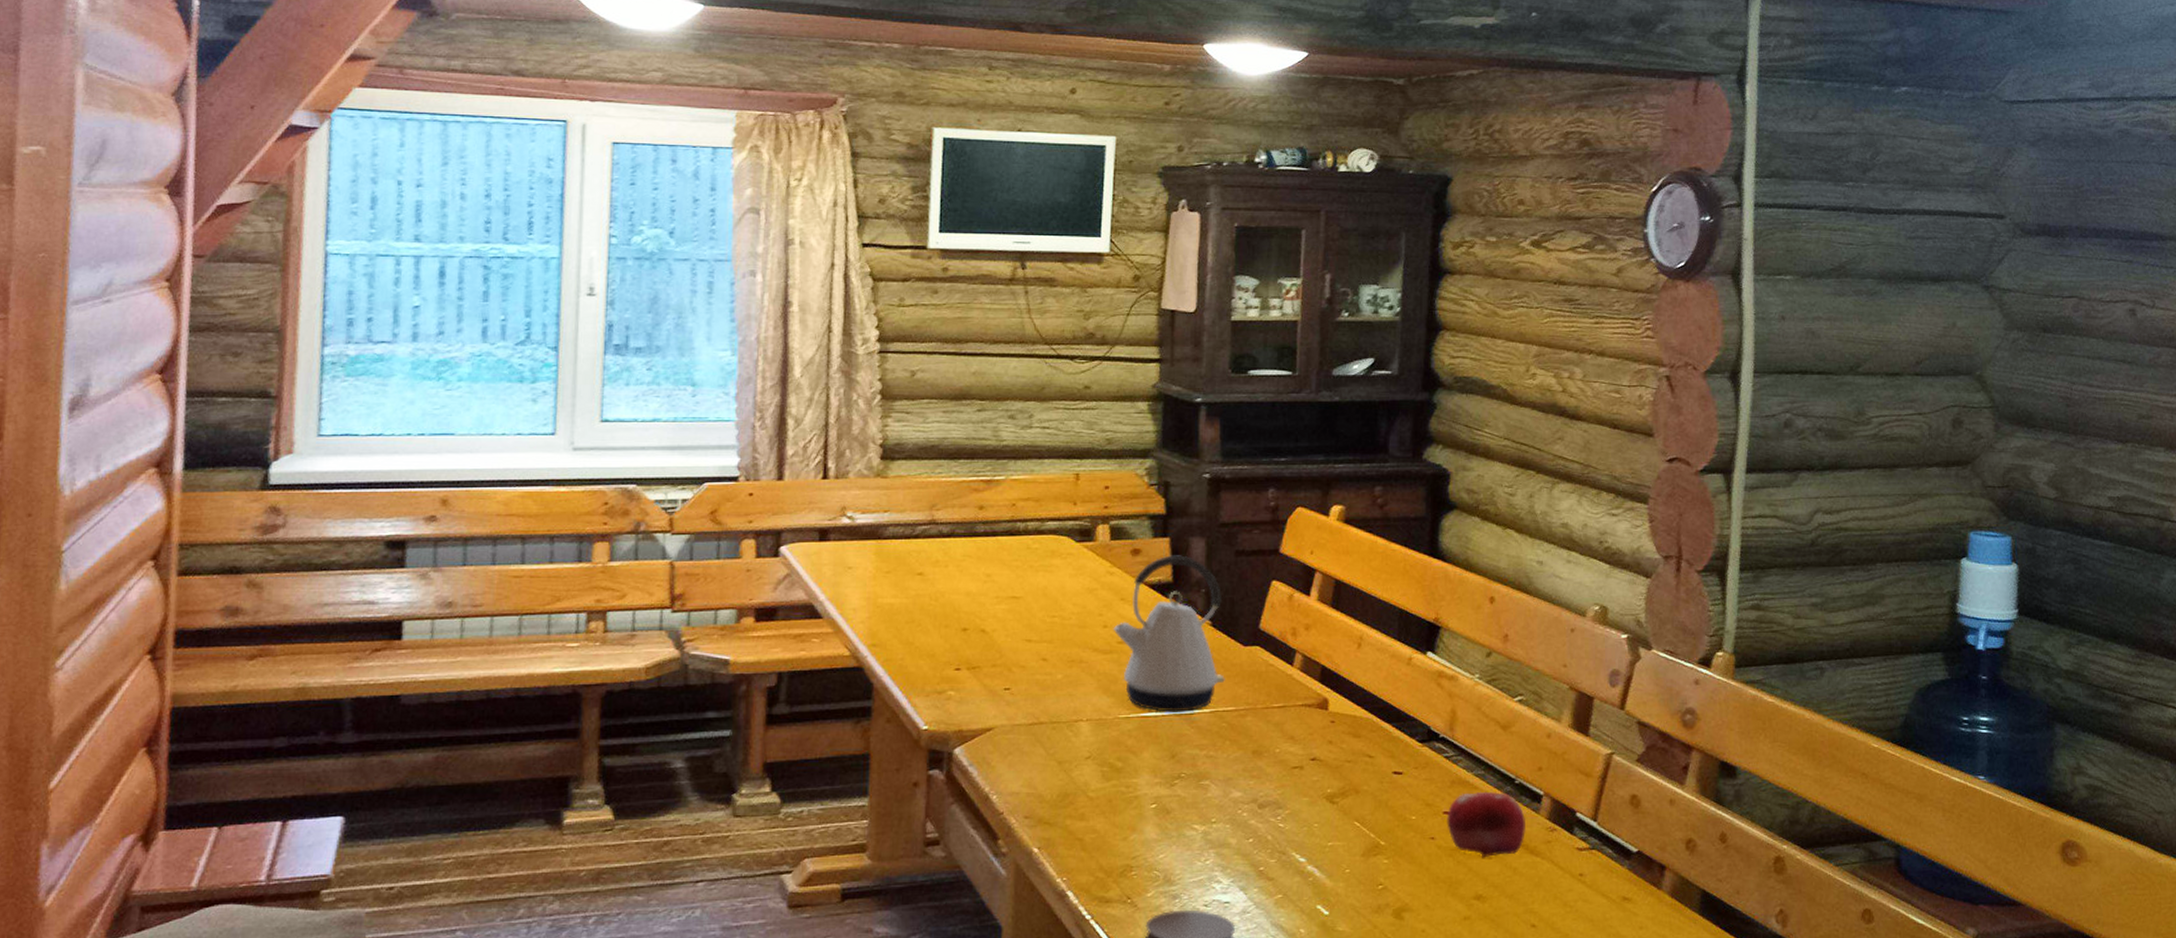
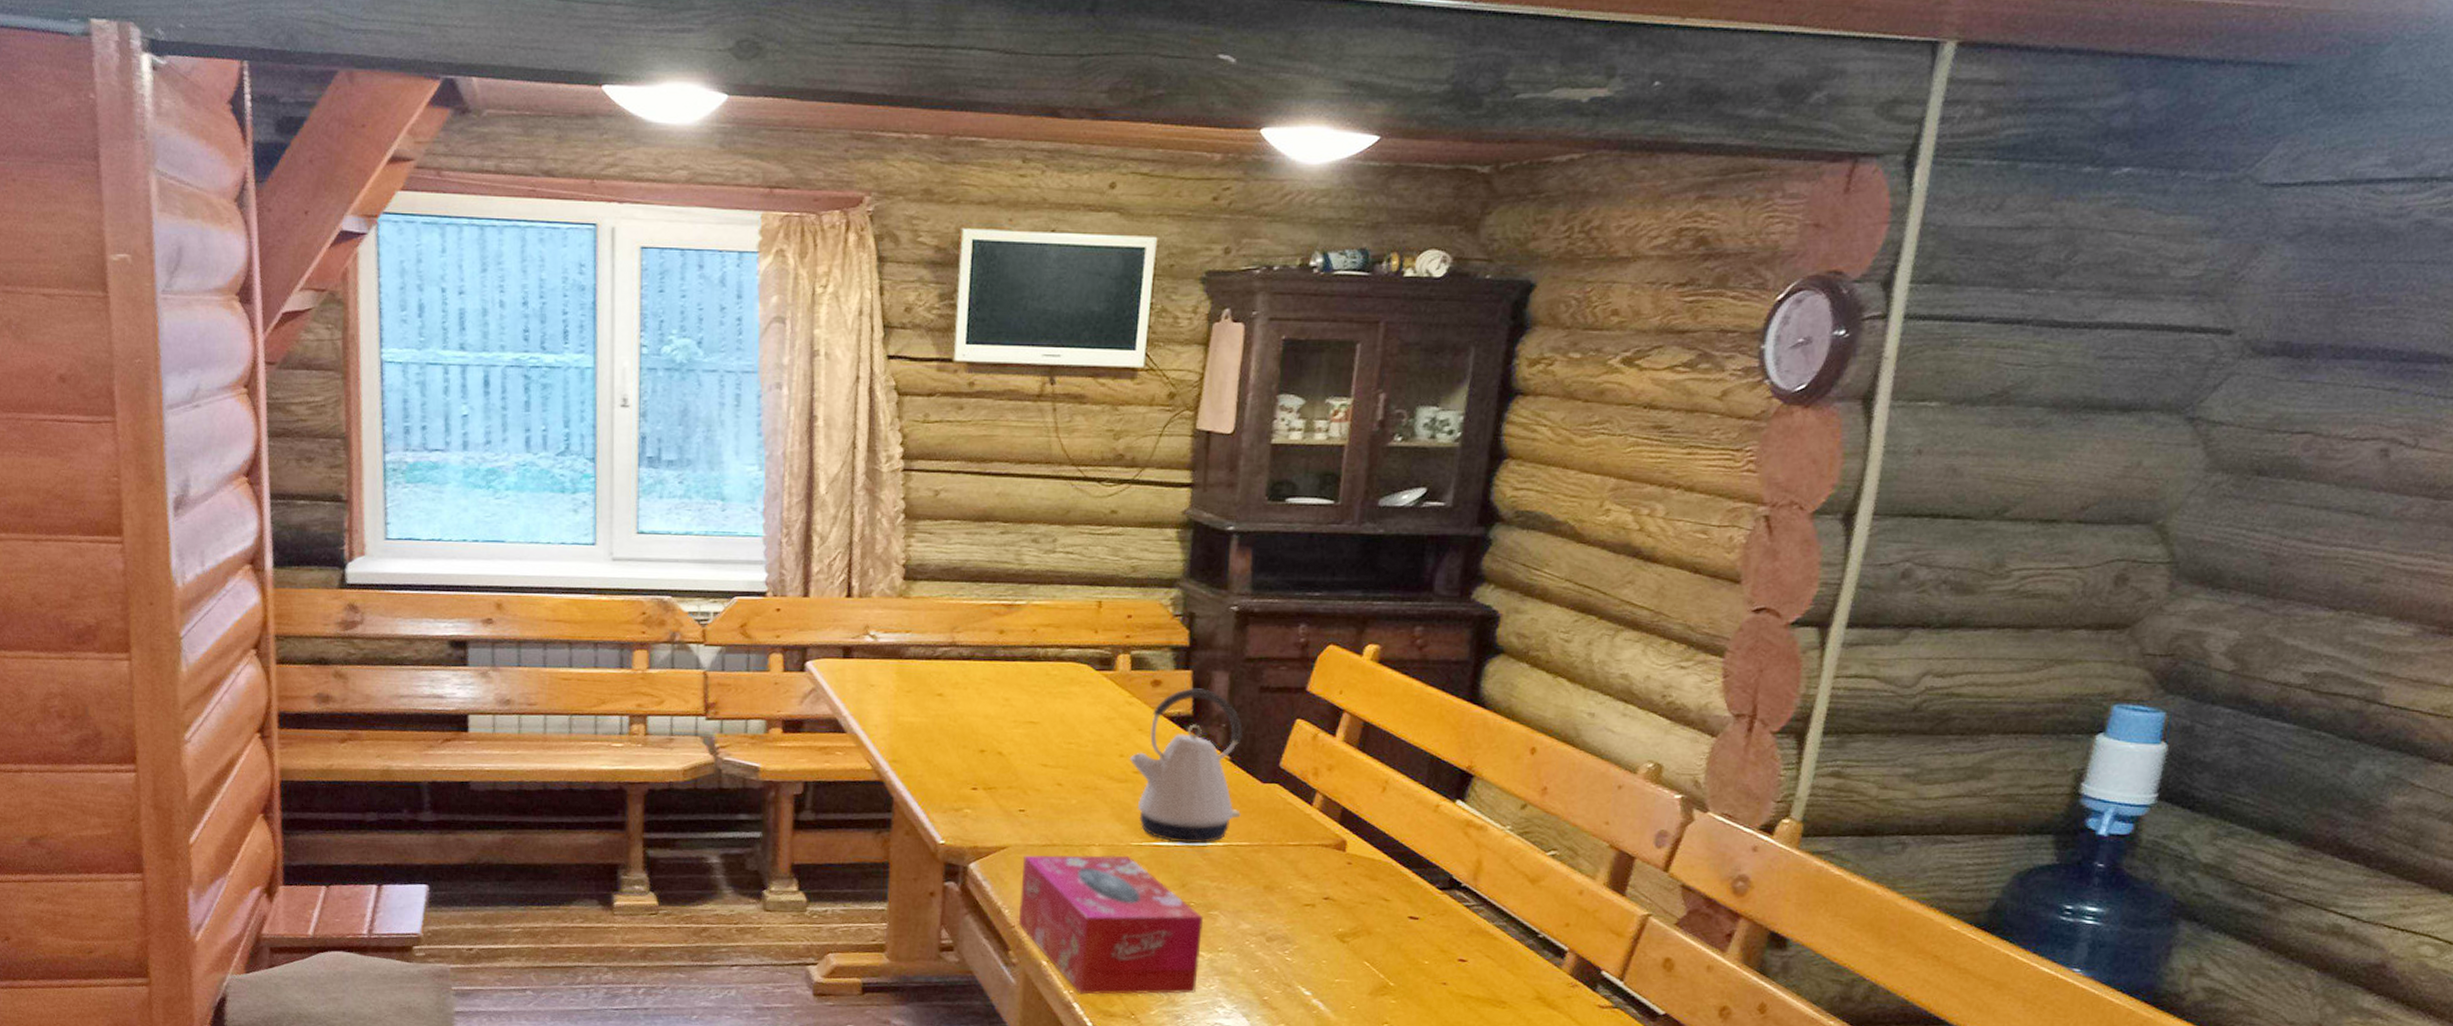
tissue box: none [1008,729,1196,881] -> present [1019,855,1204,995]
fruit: present [1447,791,1527,858] -> none [1460,942,1546,1007]

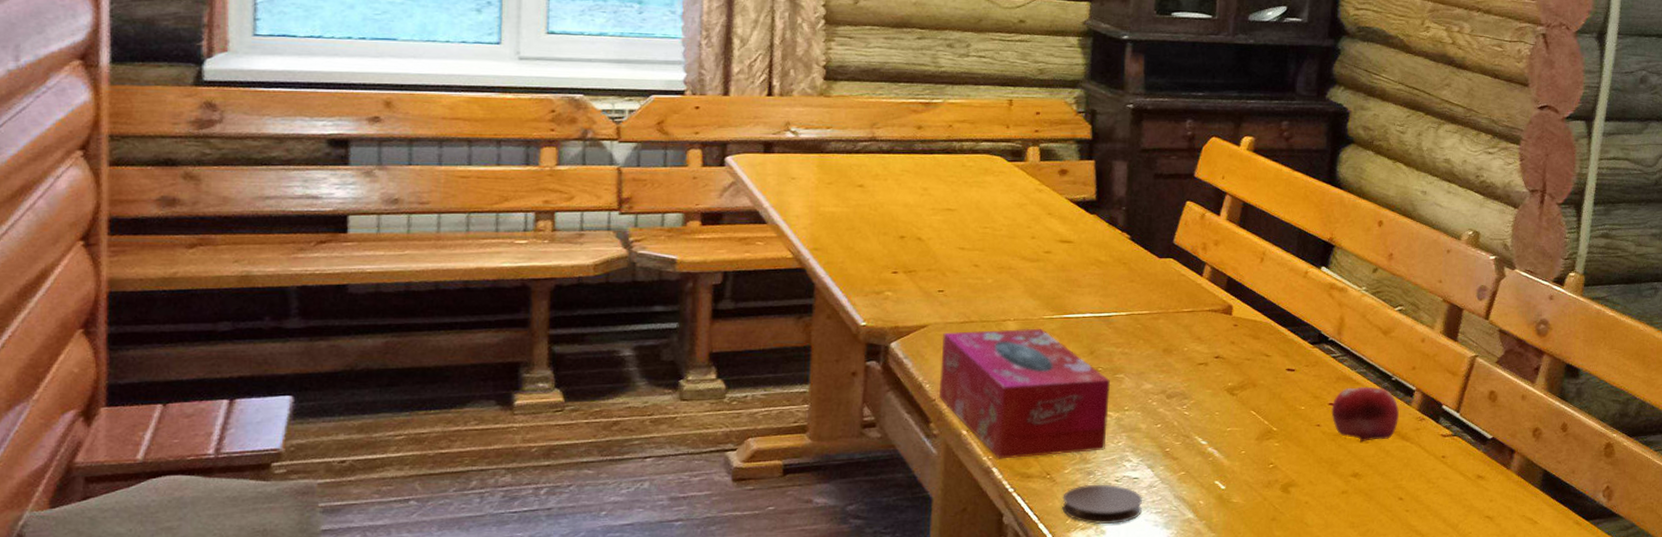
kettle: present [1129,688,1244,844] -> none [1040,176,1141,314]
fruit: none [1460,942,1546,1007] -> present [1331,386,1400,443]

